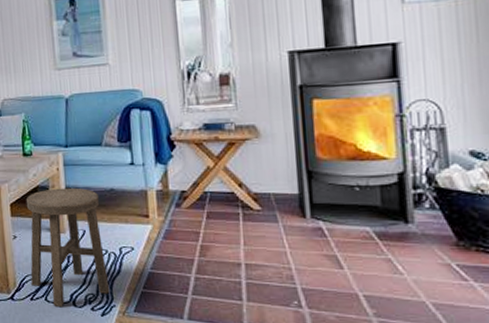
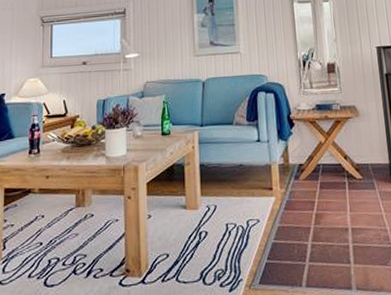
stool: present [26,187,110,306] -> none [162,164,238,286]

